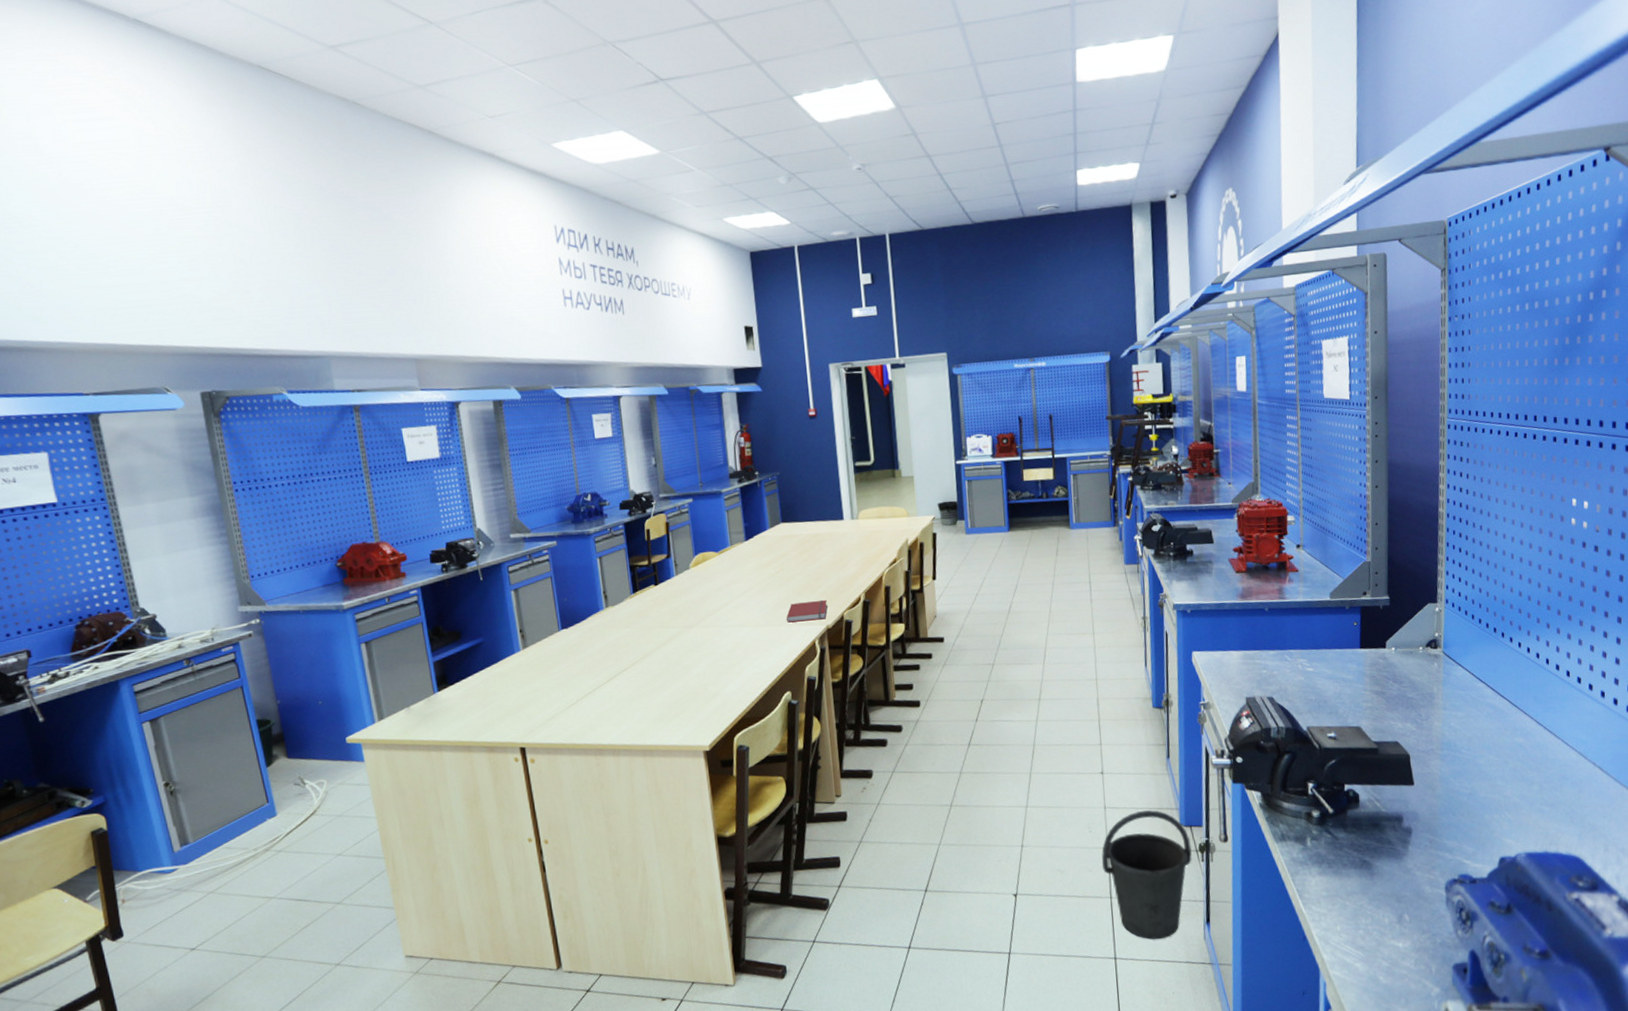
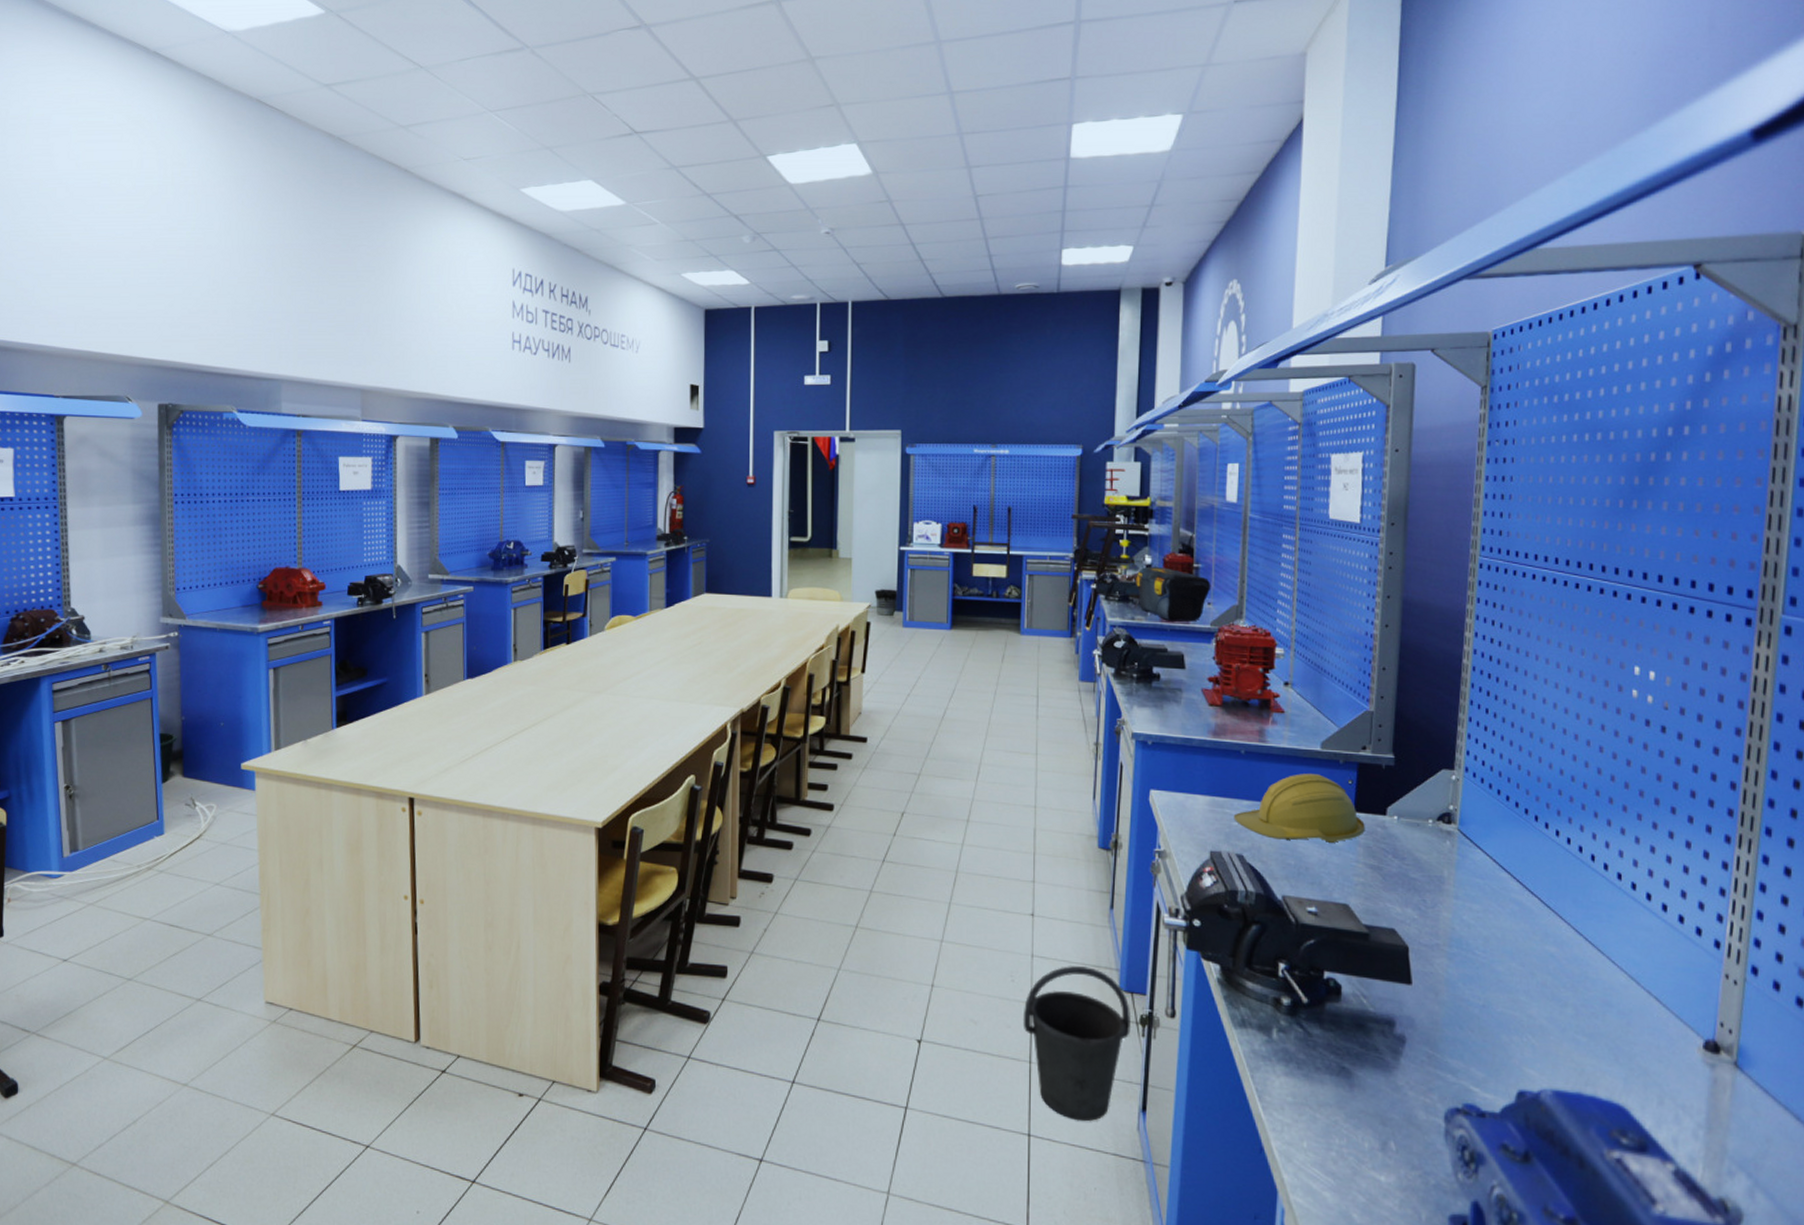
book: present [786,599,828,623] -> none [698,680,744,702]
toolbox: none [1165,455,1230,503] -> present [1136,566,1211,622]
hard hat: none [1263,620,1370,681] -> present [1233,773,1365,843]

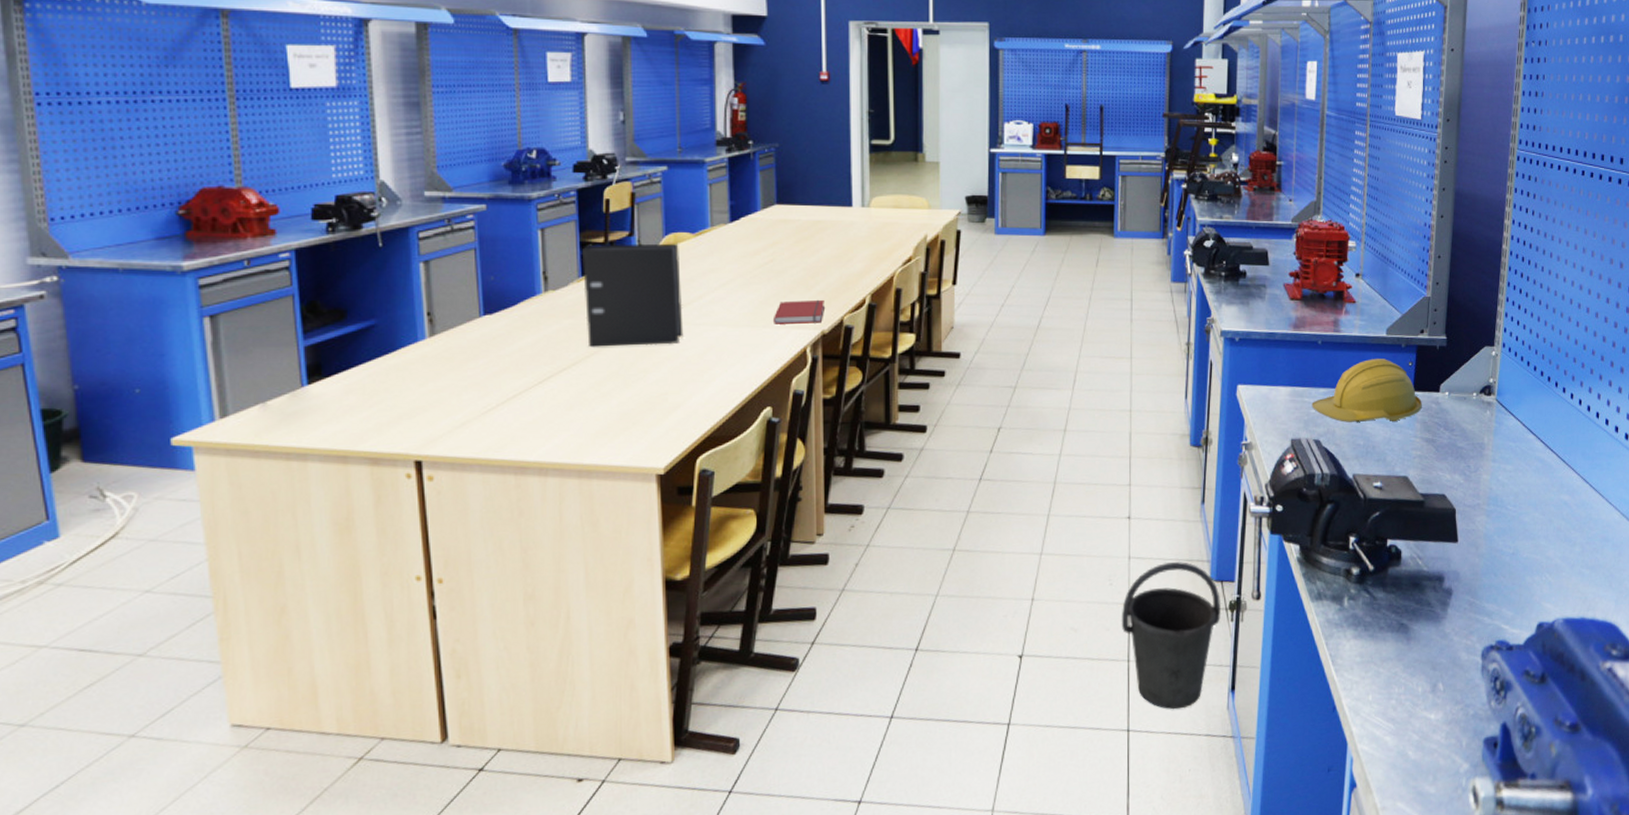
binder: none [544,624,624,713] -> present [581,243,684,346]
book: none [698,680,744,702] -> present [772,299,824,324]
toolbox: present [1136,566,1211,622] -> none [1224,164,1292,219]

